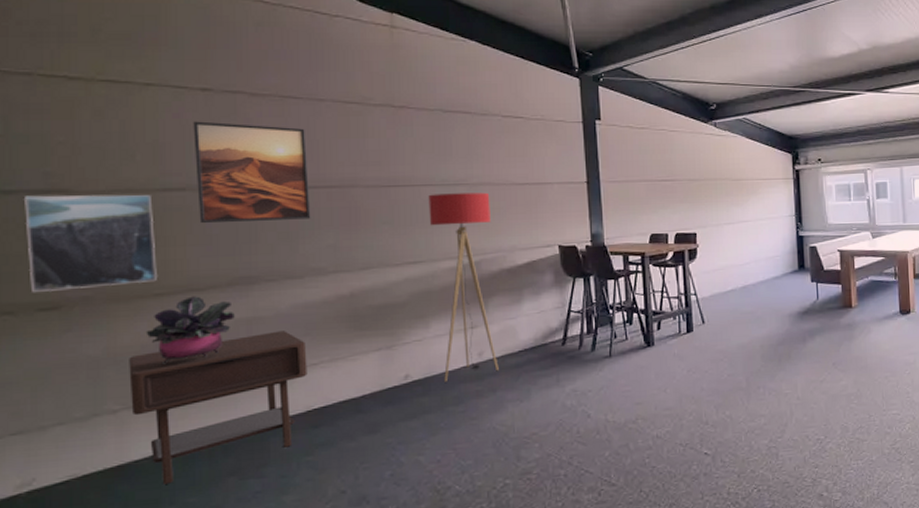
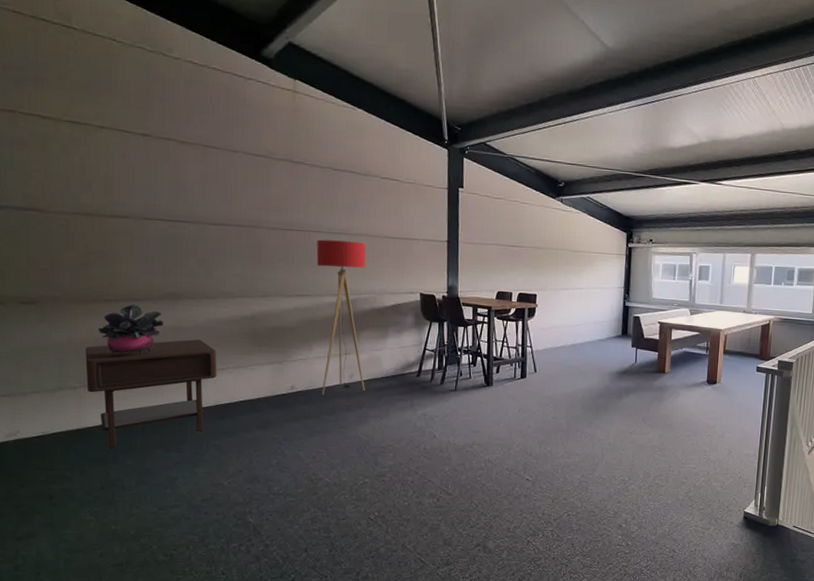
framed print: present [25,194,157,293] -> none [10,211,106,290]
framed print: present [193,121,311,223] -> none [135,161,224,251]

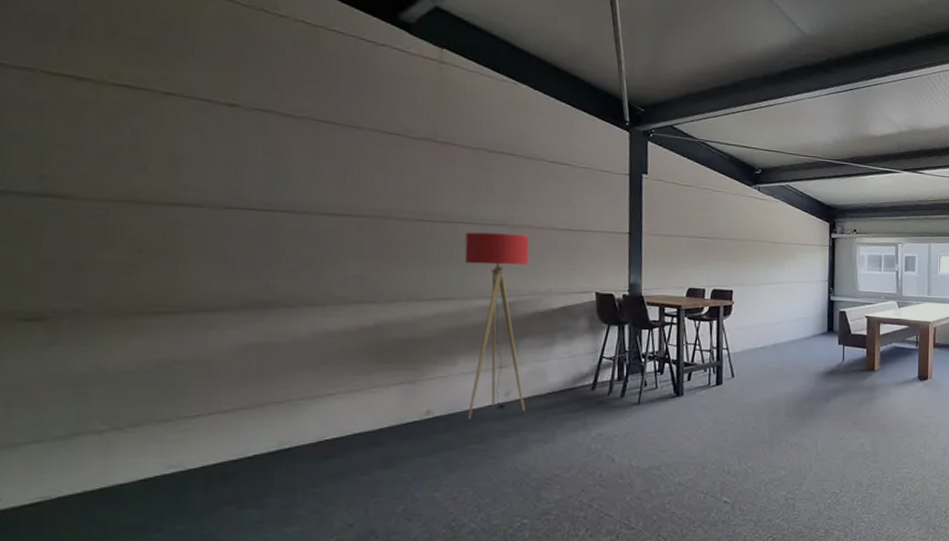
side table: present [85,339,217,448] -> none [120,358,323,510]
potted plant: present [98,304,164,356] -> none [143,317,246,385]

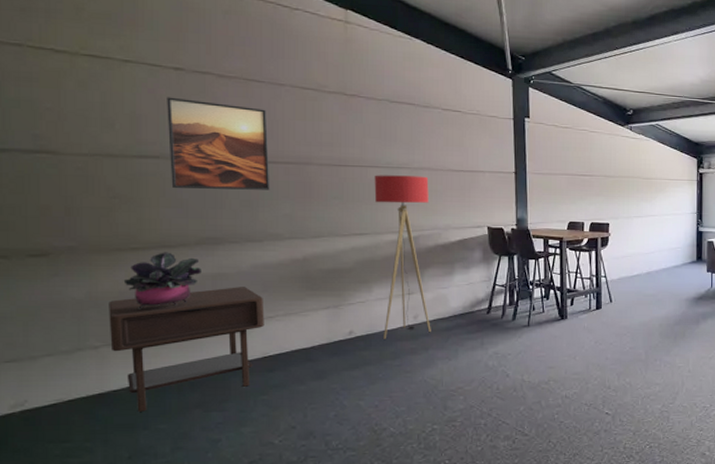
side table: none [120,358,323,510] -> present [109,287,264,412]
potted plant: none [143,317,246,385] -> present [123,252,201,310]
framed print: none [214,136,340,247] -> present [167,97,270,190]

